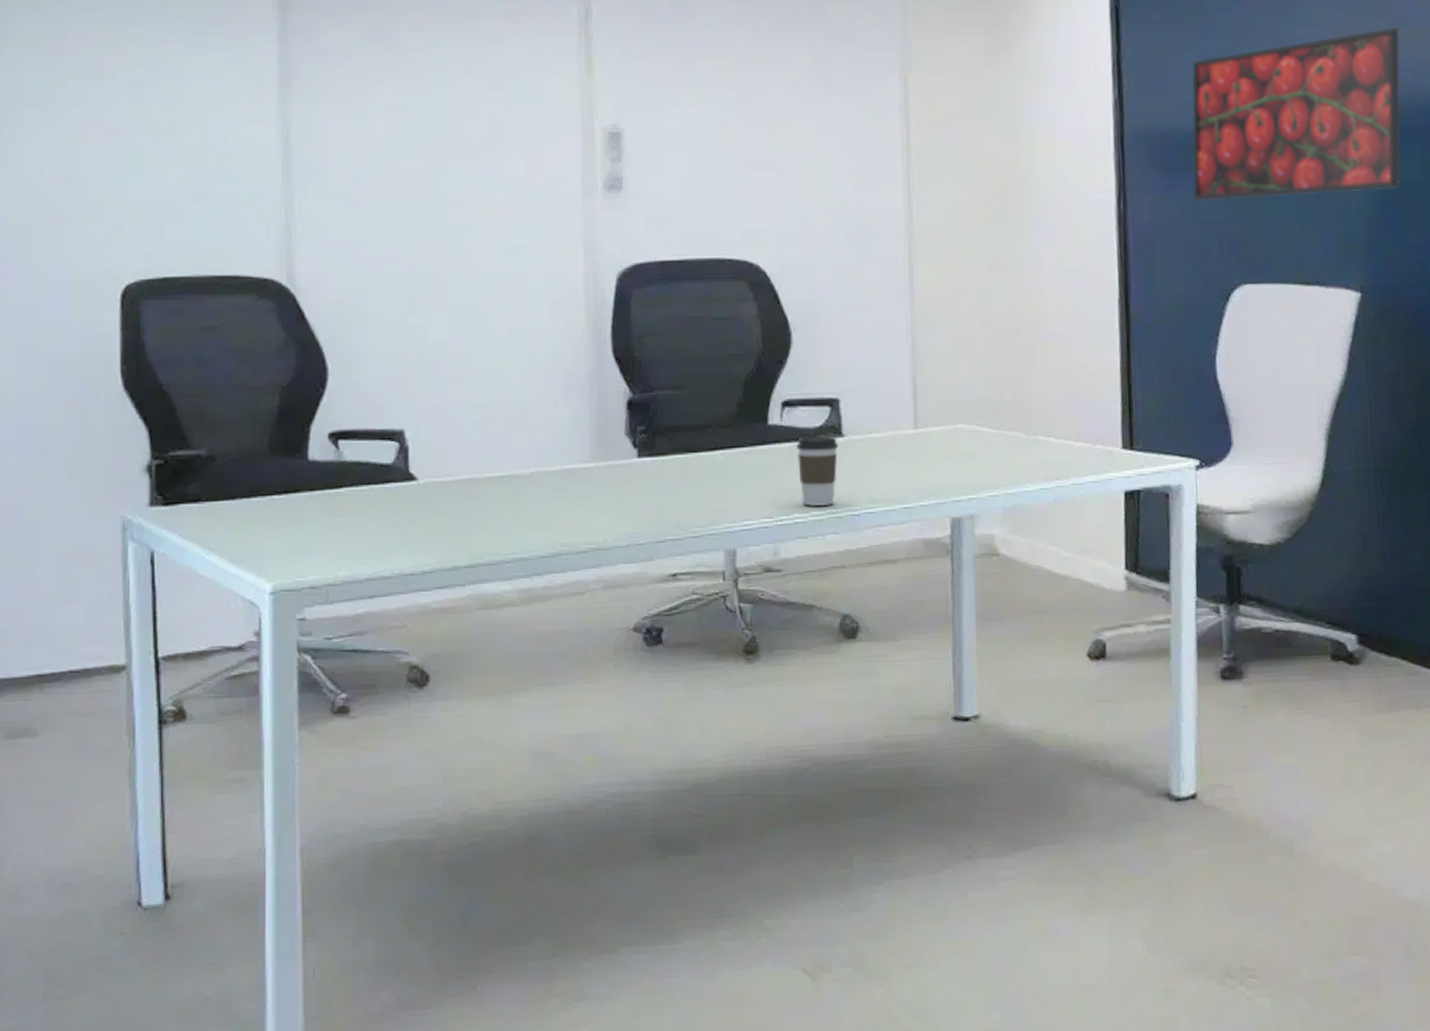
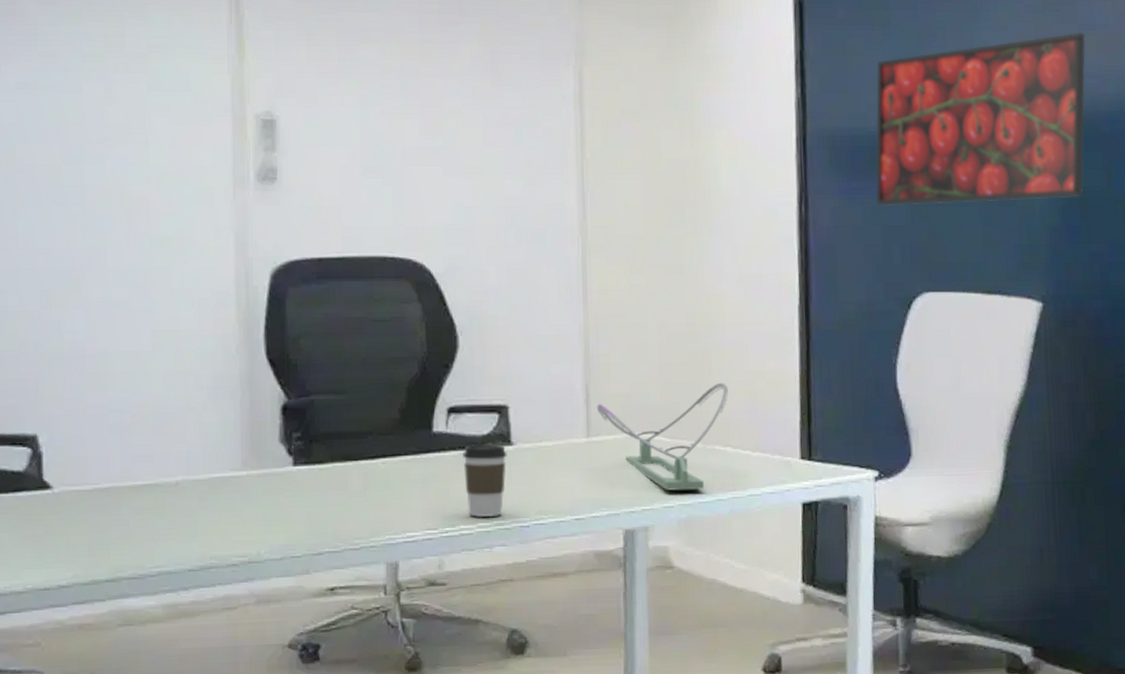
desk lamp: none [923,374,1051,480] -> present [596,382,728,491]

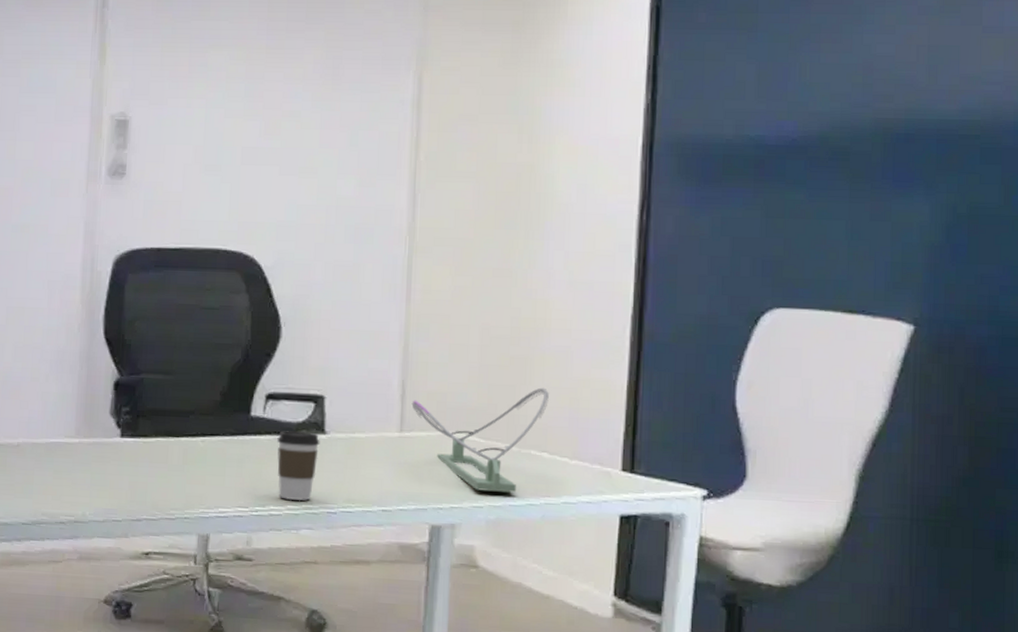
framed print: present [875,32,1086,207] -> none [726,34,990,217]

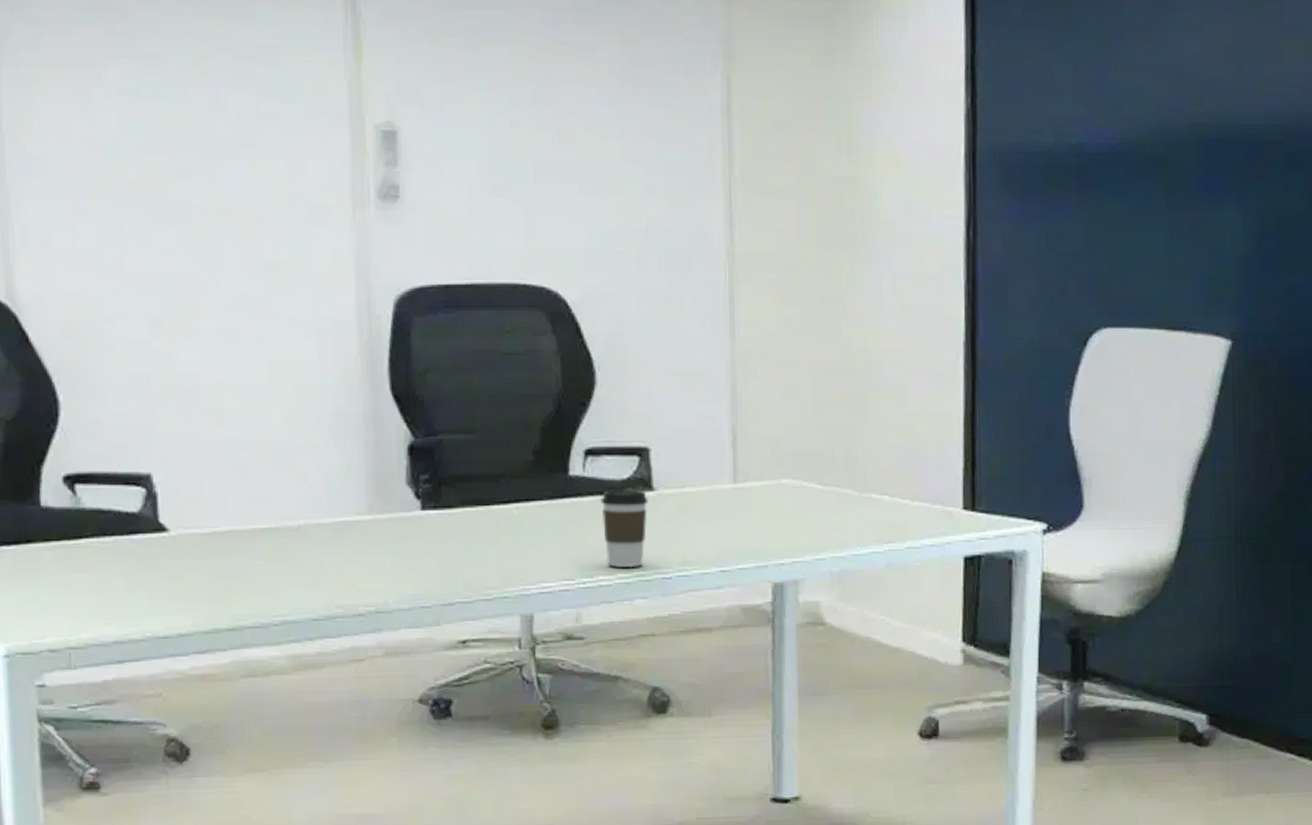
desk lamp: present [411,387,549,493] -> none [744,425,886,542]

